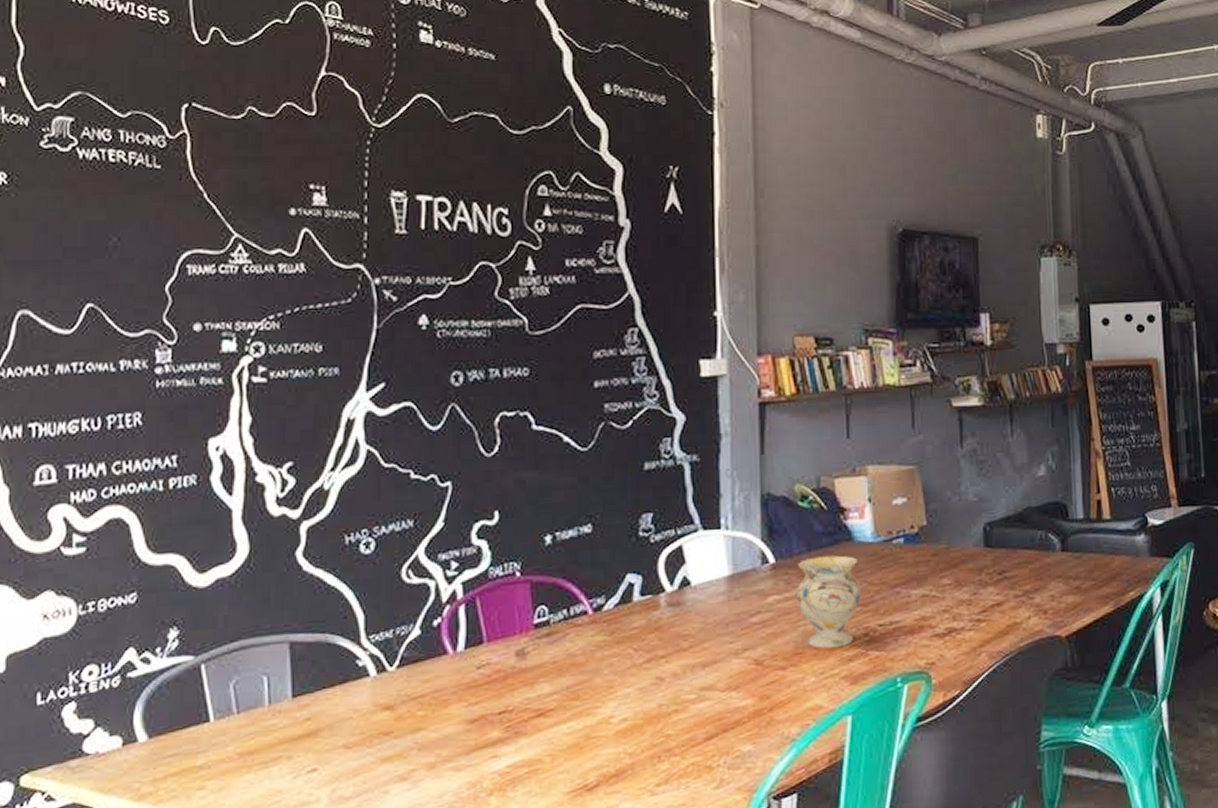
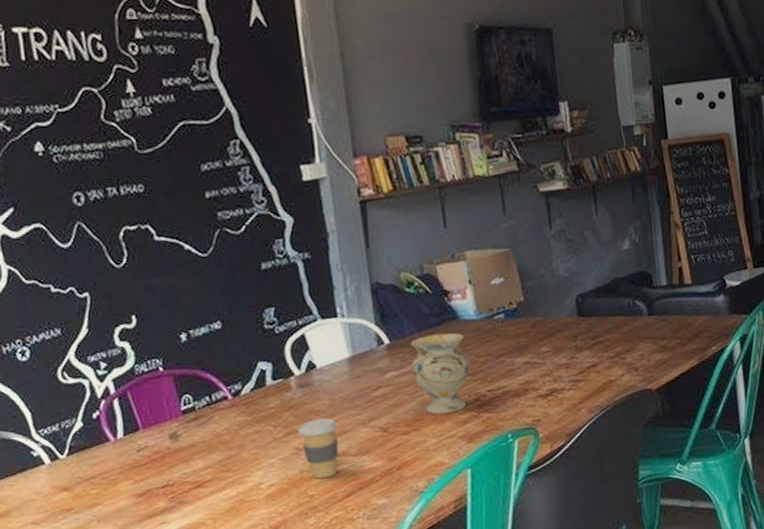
coffee cup: none [661,644,708,716] -> present [297,418,339,479]

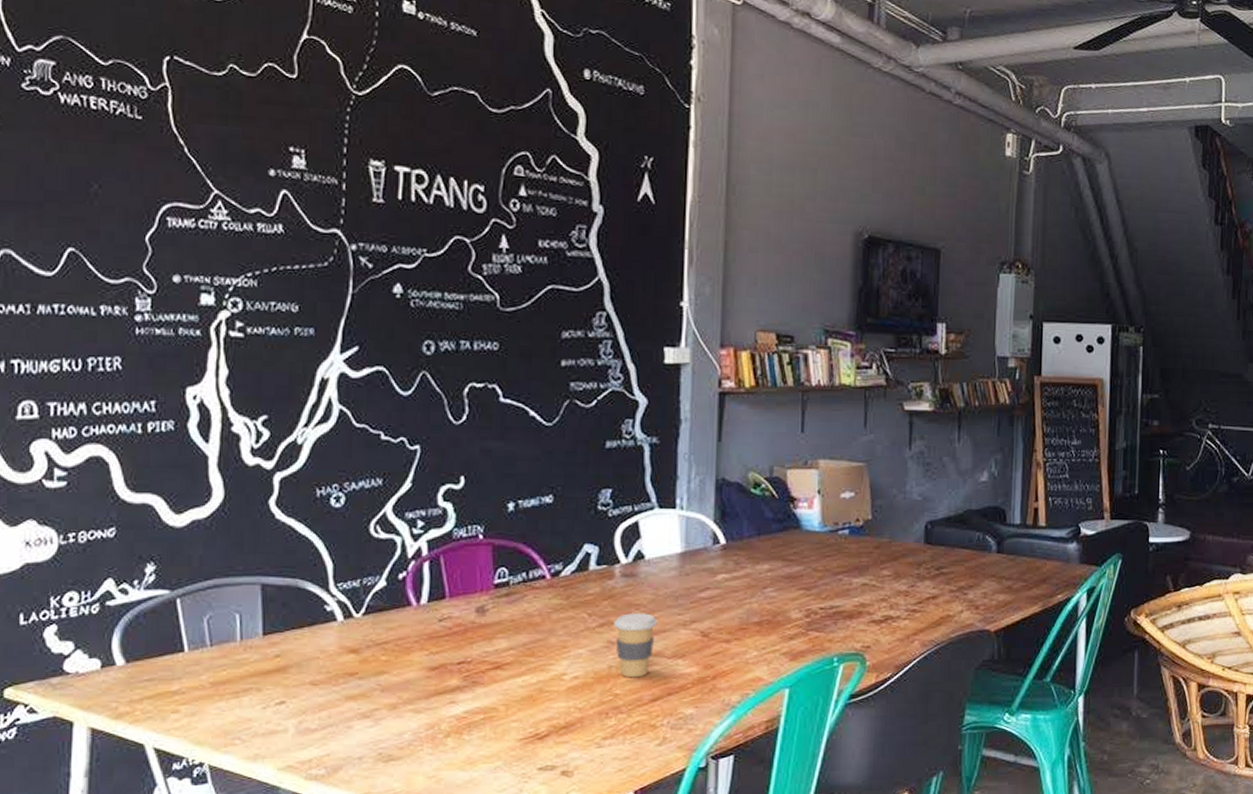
vase: present [410,332,470,415] -> none [743,541,806,627]

